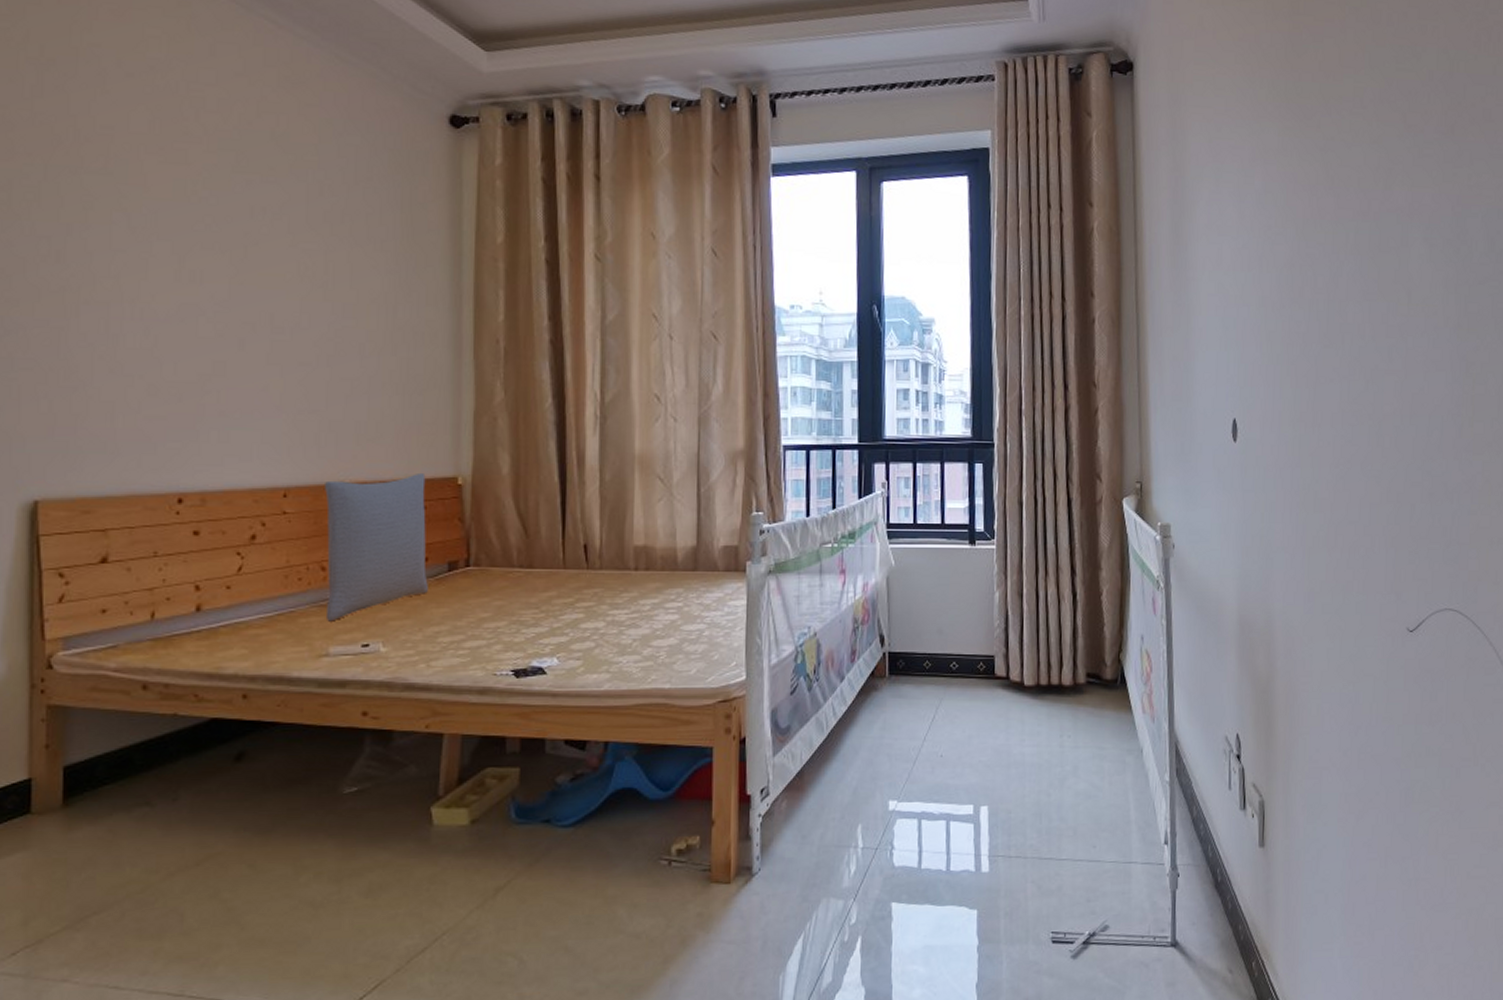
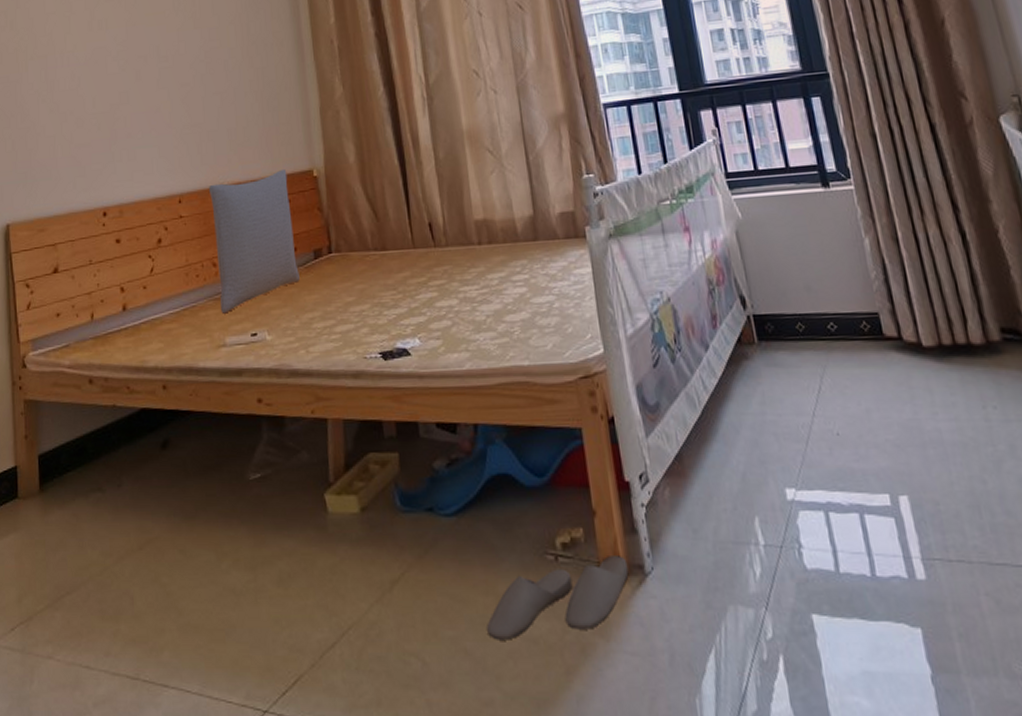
slippers: none [591,859,737,937] -> present [487,556,629,640]

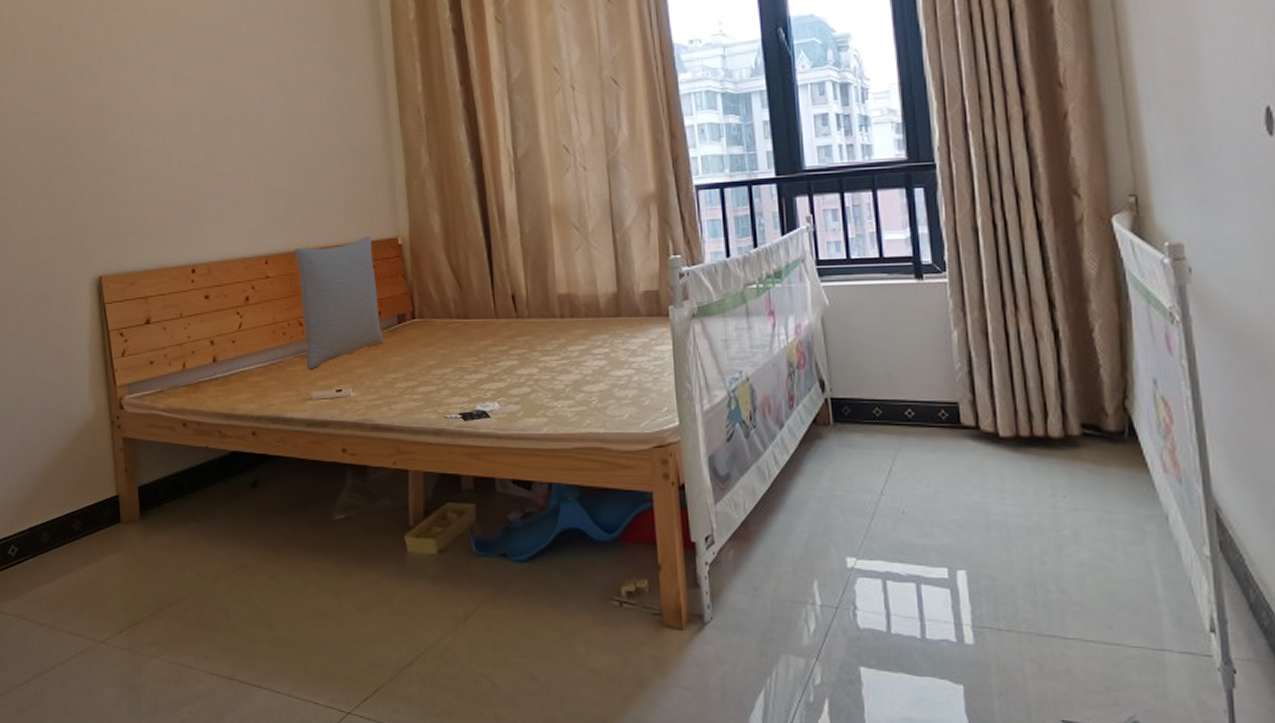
slippers: present [487,556,629,640] -> none [553,605,689,670]

